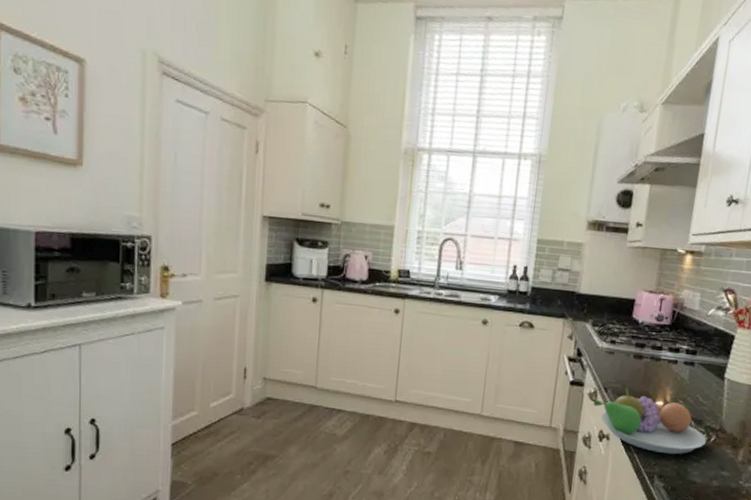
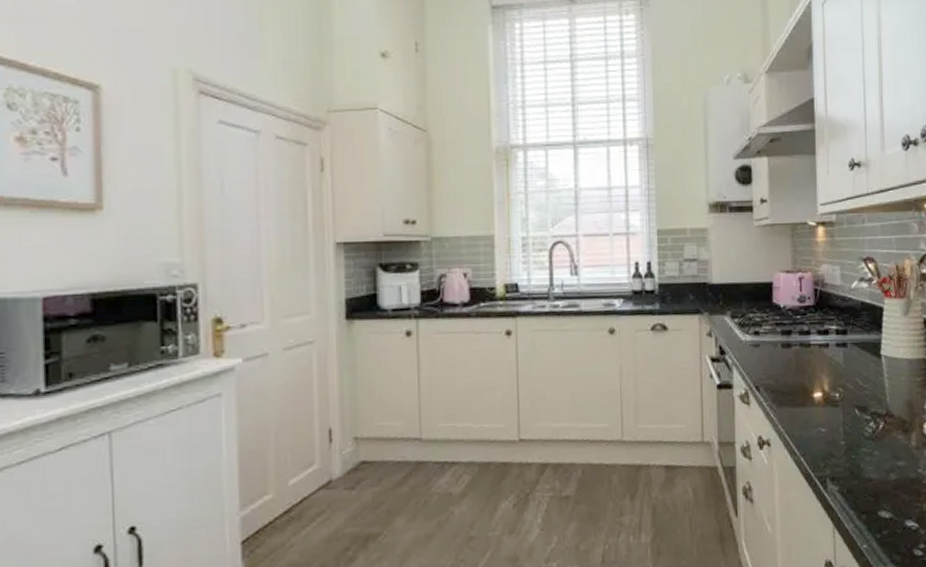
fruit bowl: present [593,388,706,455] -> none [746,383,874,452]

